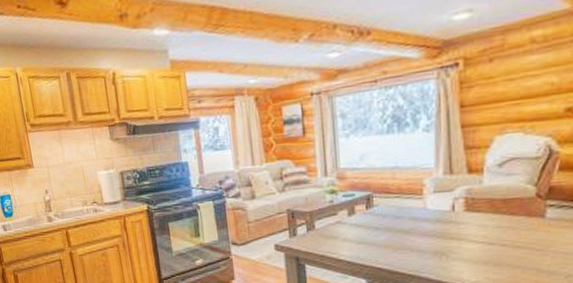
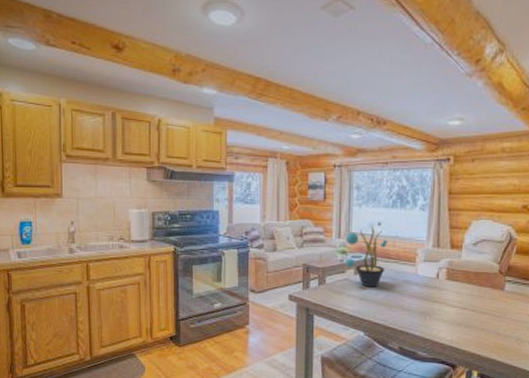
potted plant: none [333,152,385,229] -> present [345,222,387,288]

